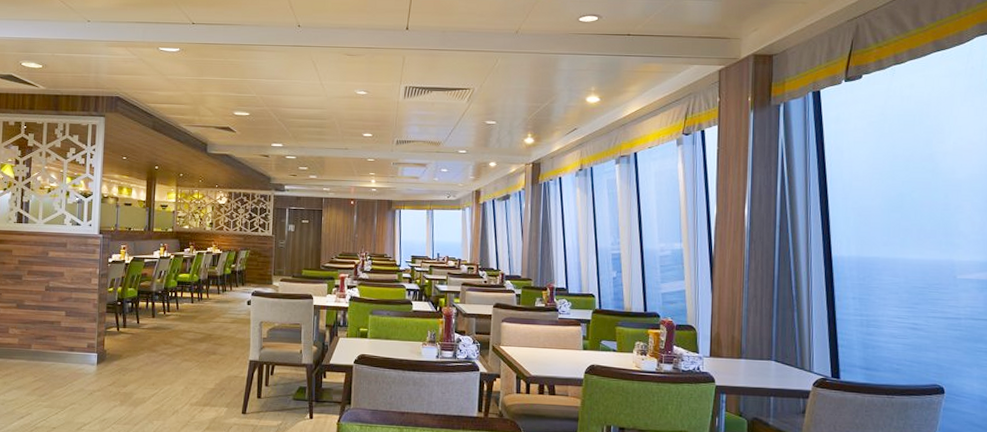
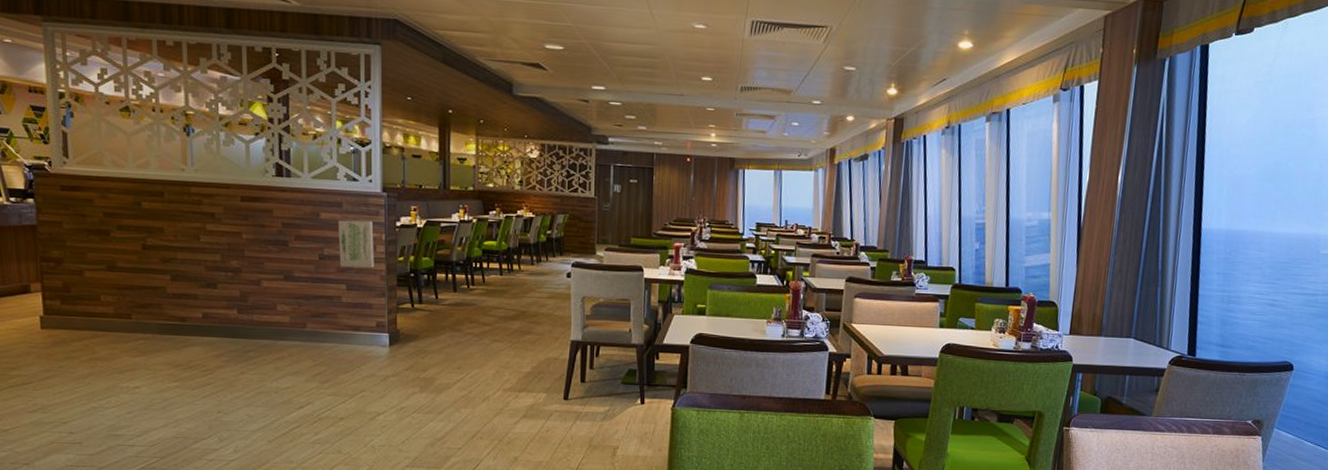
wall art: none [61,257,90,298] -> present [338,220,375,268]

